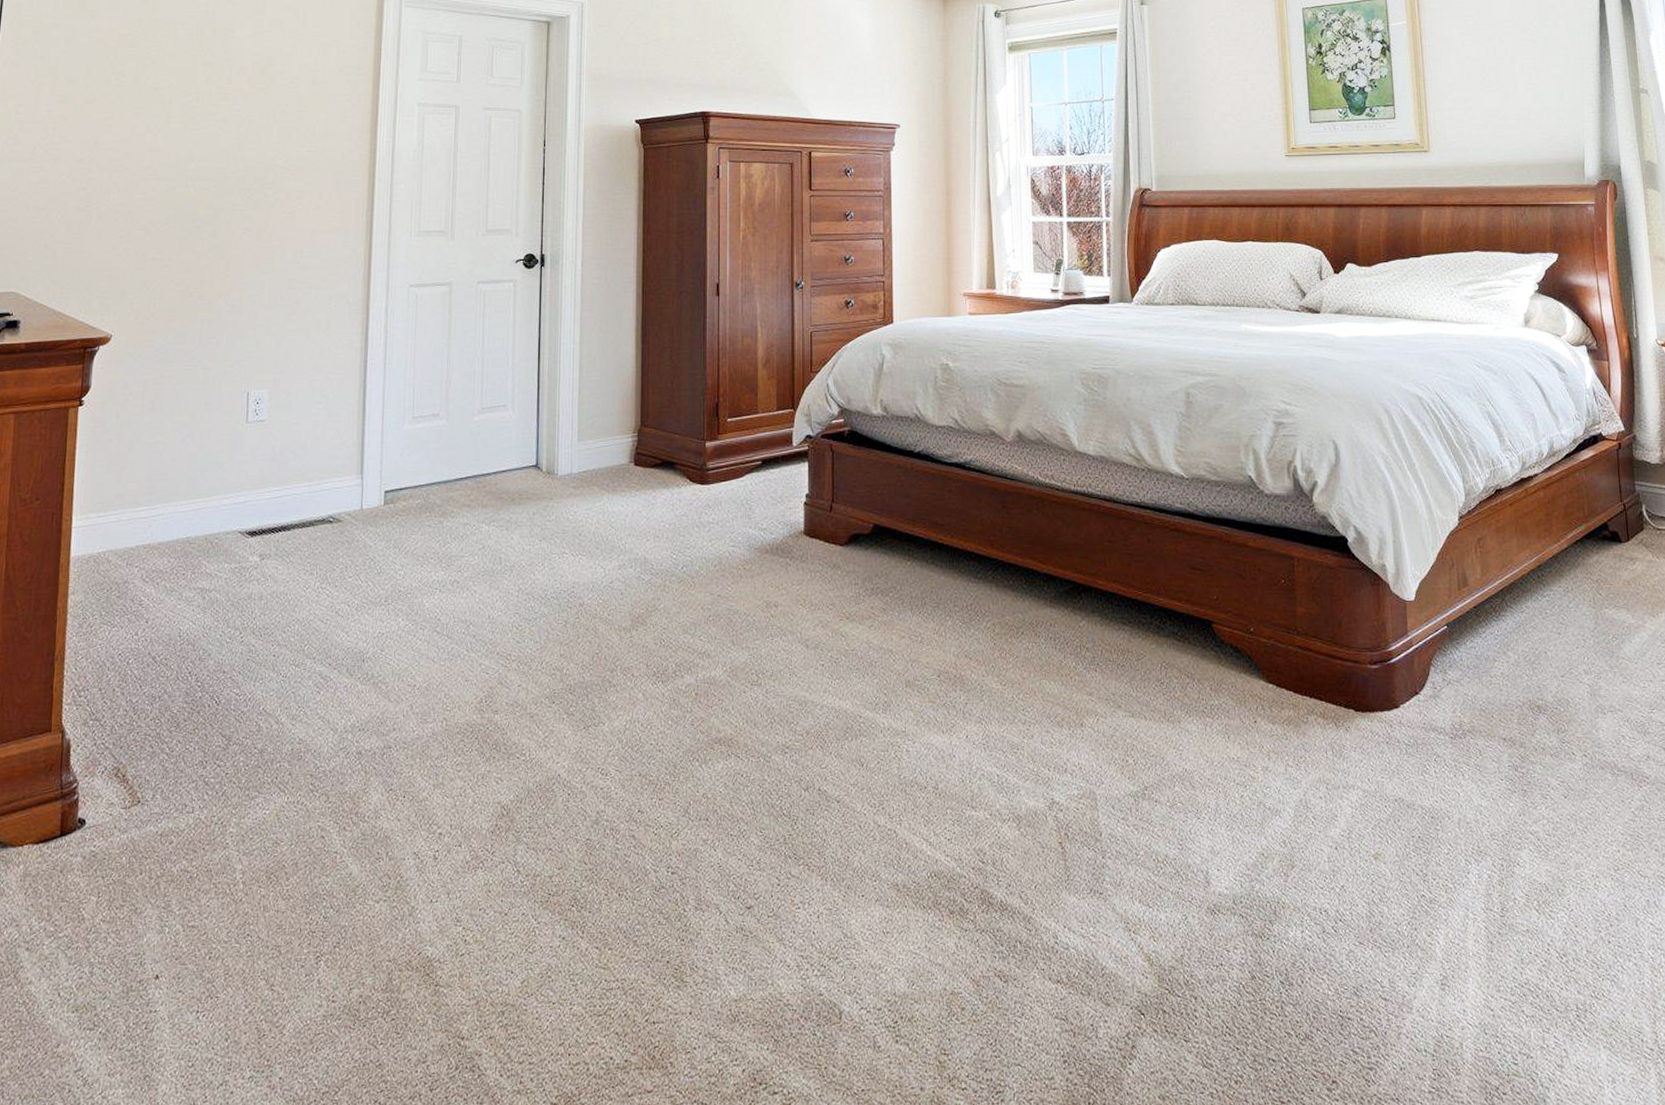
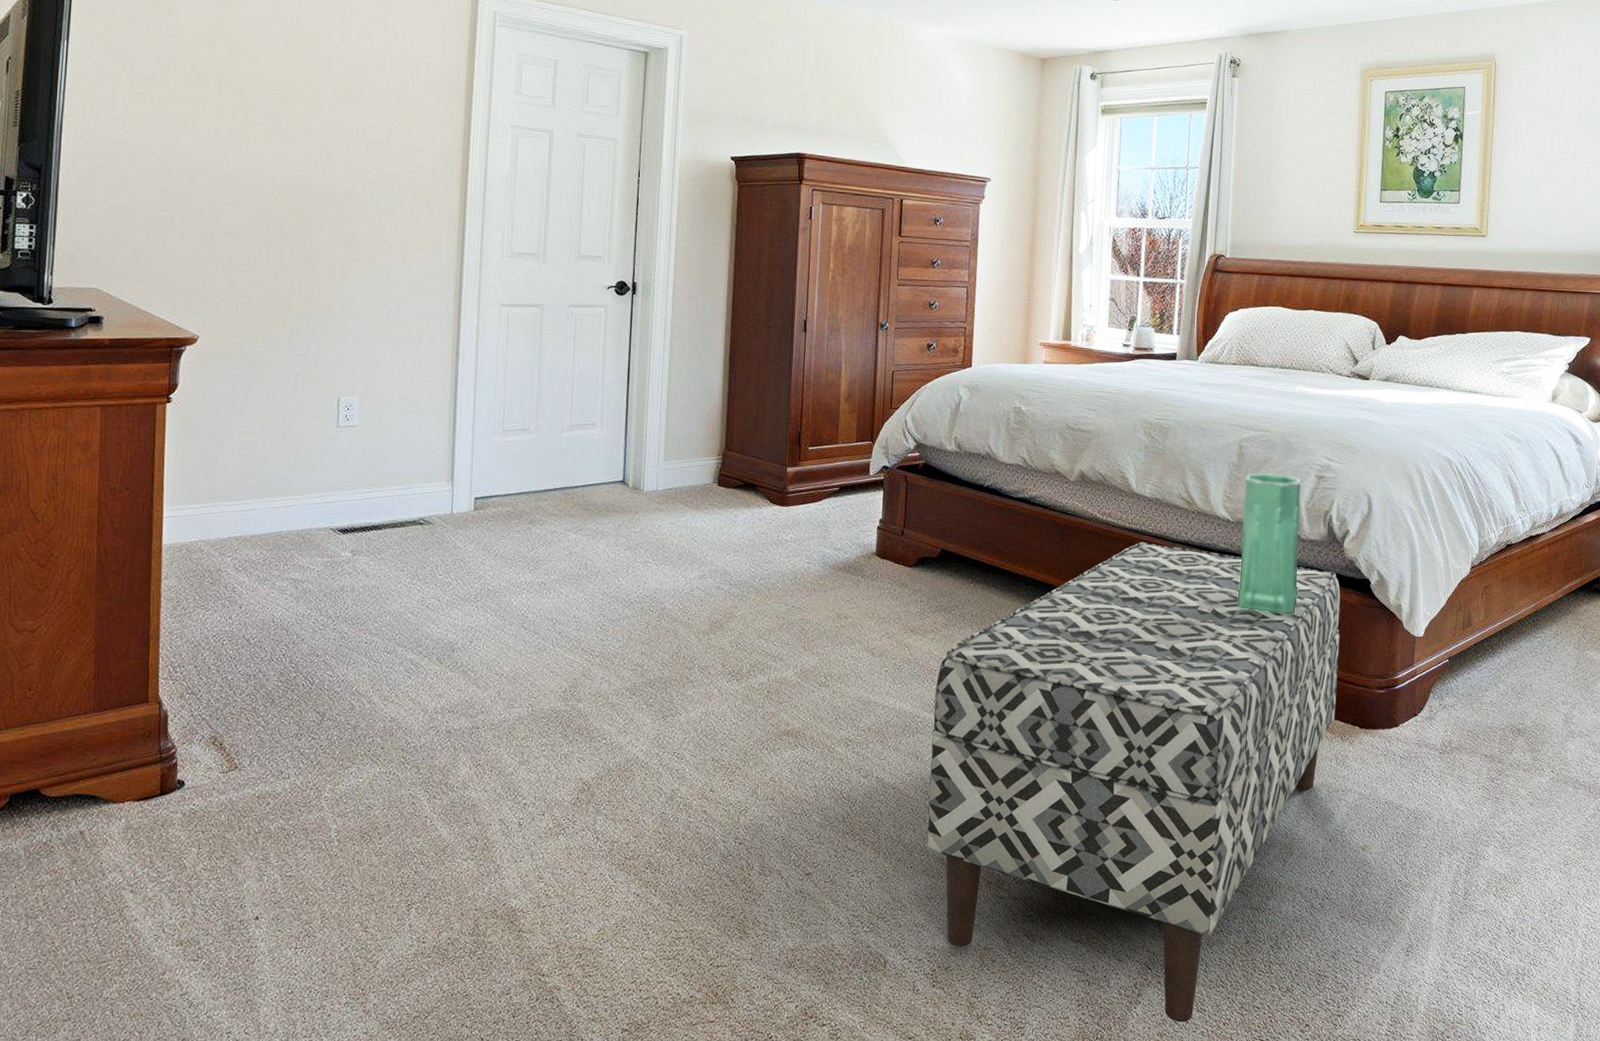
bench: none [876,506,1326,1081] -> present [926,542,1341,1022]
vase: none [1196,421,1268,580] -> present [1237,472,1301,614]

